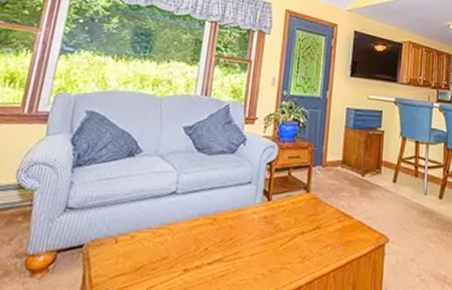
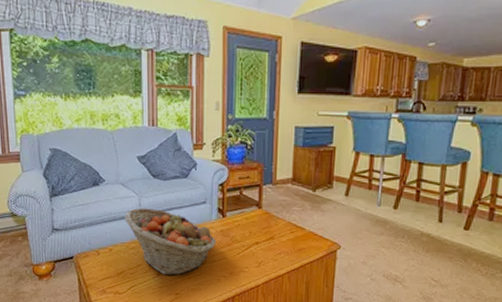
fruit basket: none [157,185,258,273] -> present [125,208,217,276]

